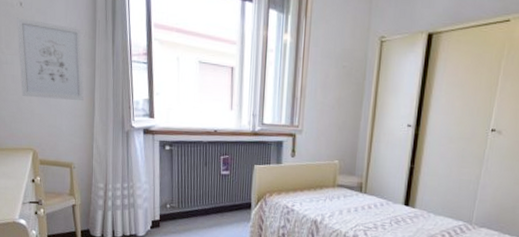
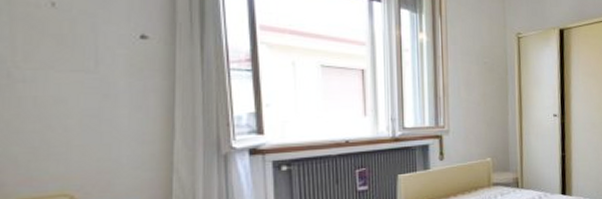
wall art: present [17,17,84,100] -> none [44,21,157,125]

